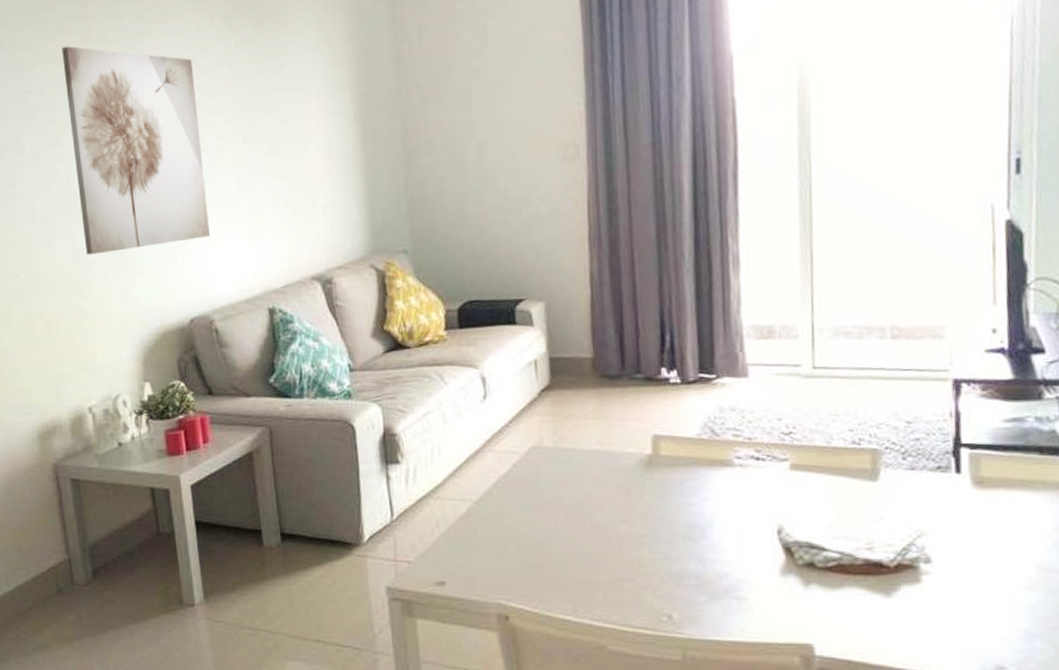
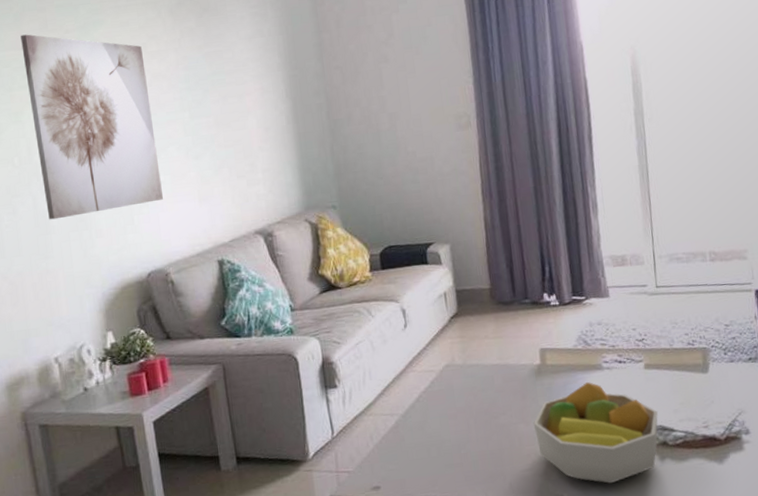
fruit bowl: none [638,481,805,607] -> present [533,382,658,484]

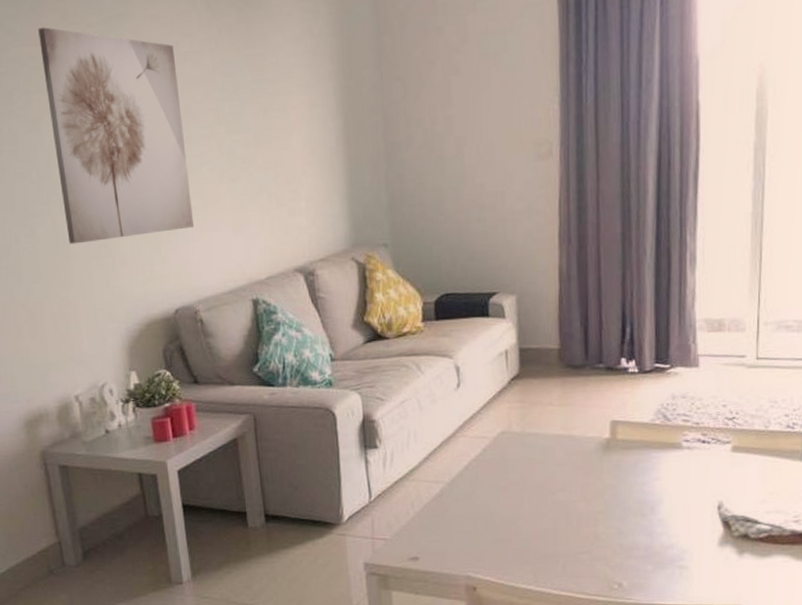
fruit bowl: present [533,382,658,484] -> none [595,462,741,574]

